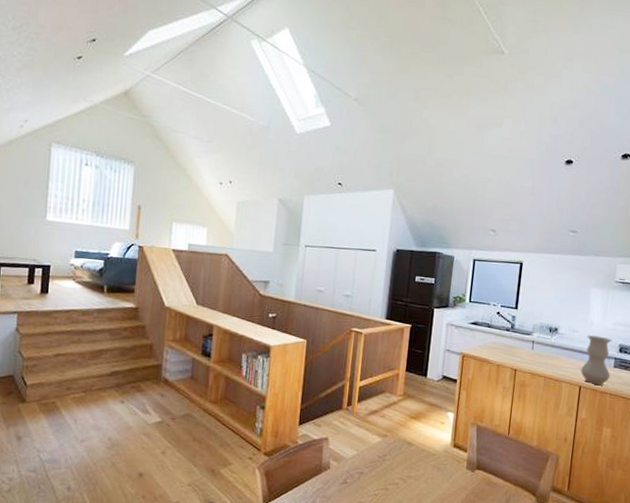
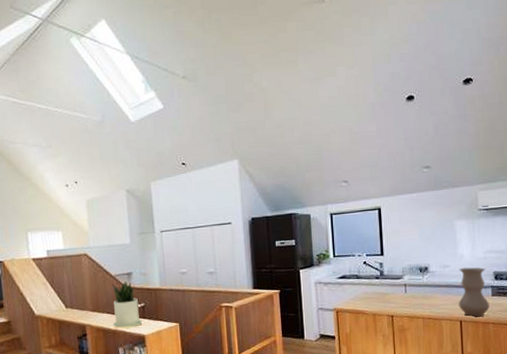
planter: none [240,289,272,336] -> present [112,281,143,329]

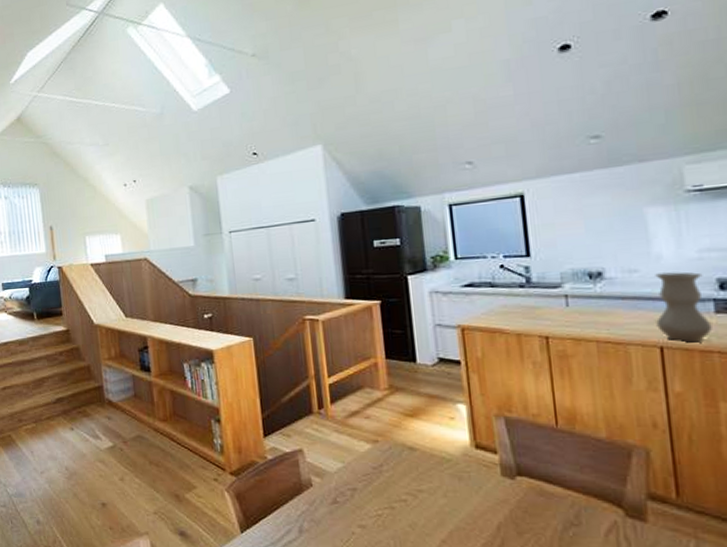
planter: present [112,281,143,329] -> none [175,288,211,342]

